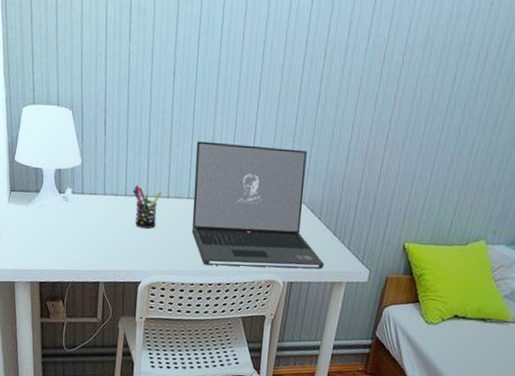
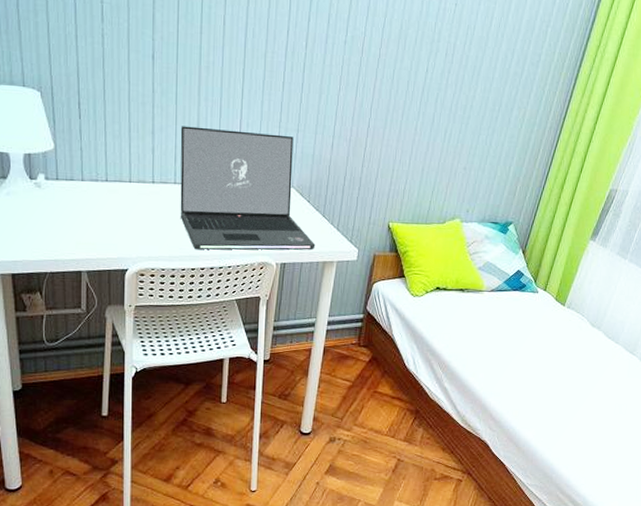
pen holder: present [133,185,161,229] -> none [114,170,146,215]

